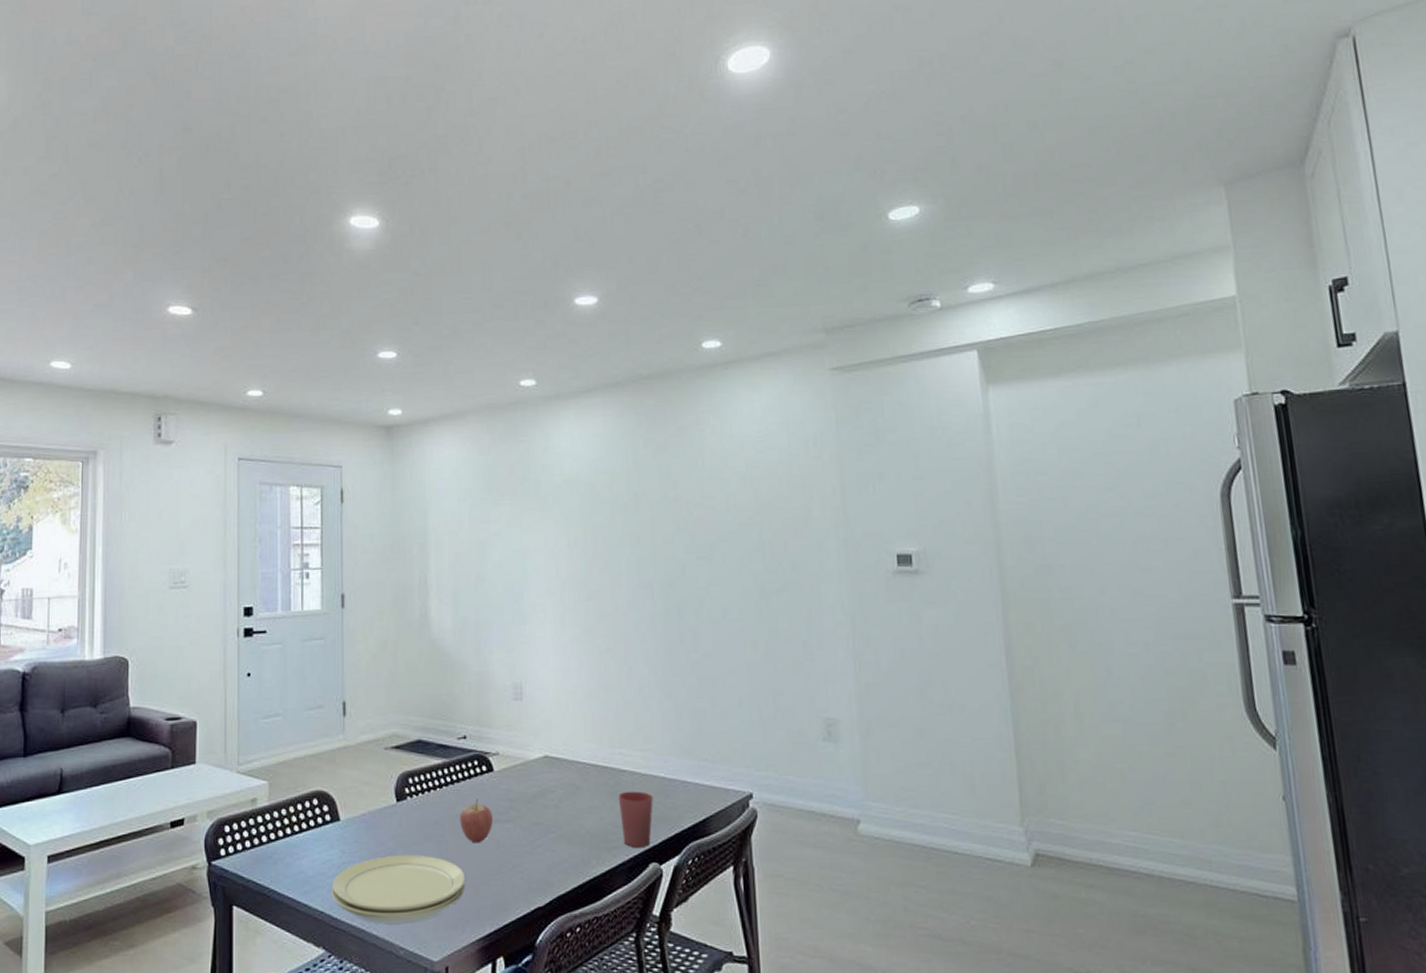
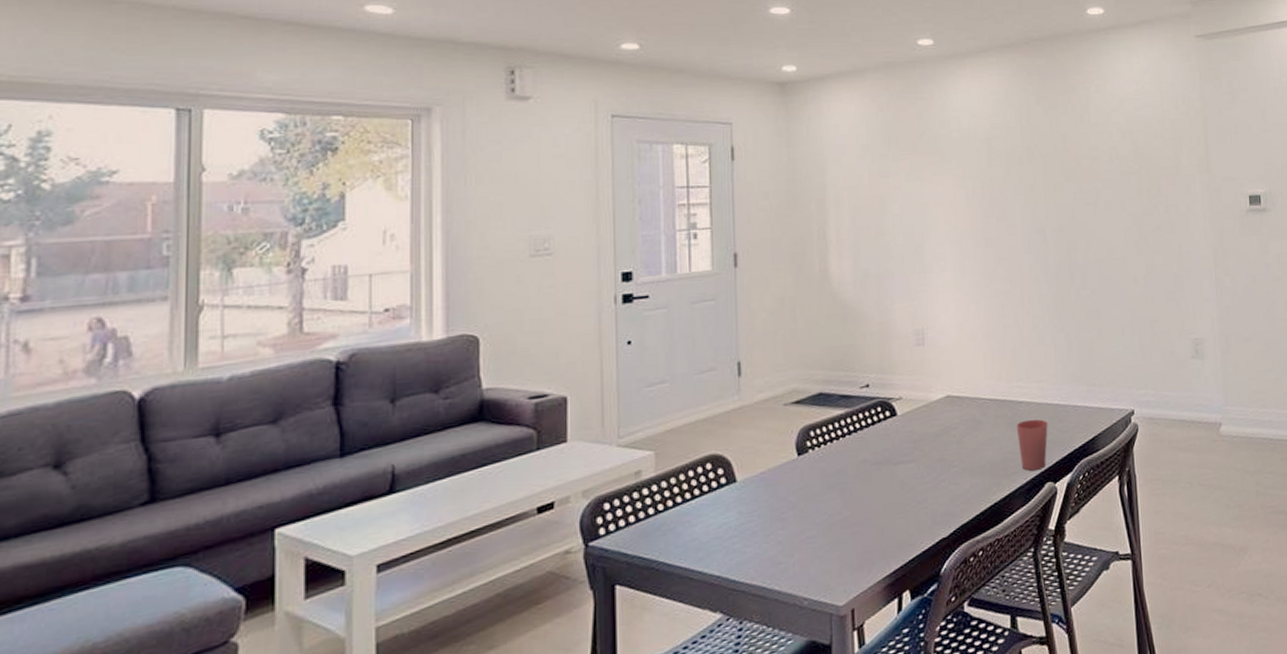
plate: present [330,854,466,924] -> none [727,504,871,579]
fruit: present [460,799,493,844] -> none [863,444,897,487]

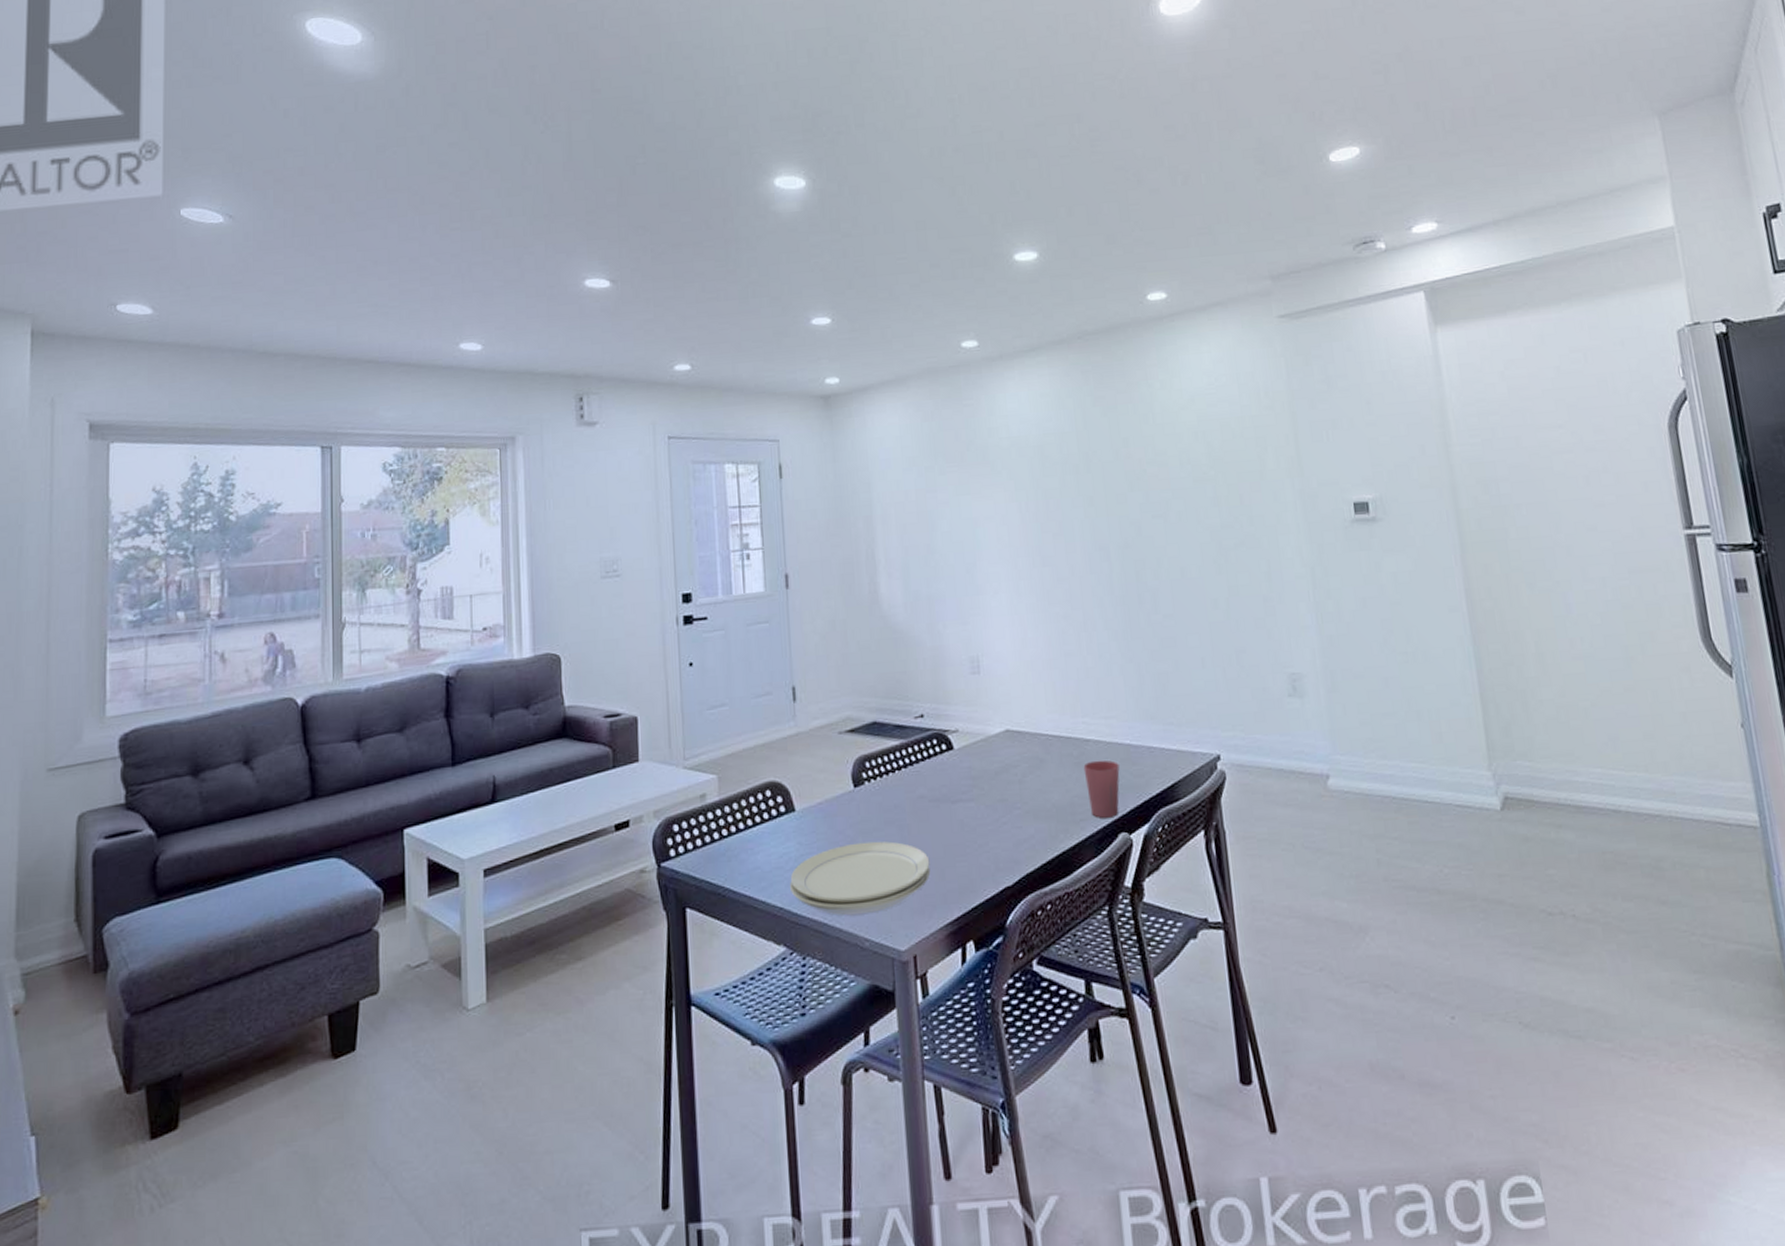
plate: none [727,504,871,579] -> present [789,841,931,916]

